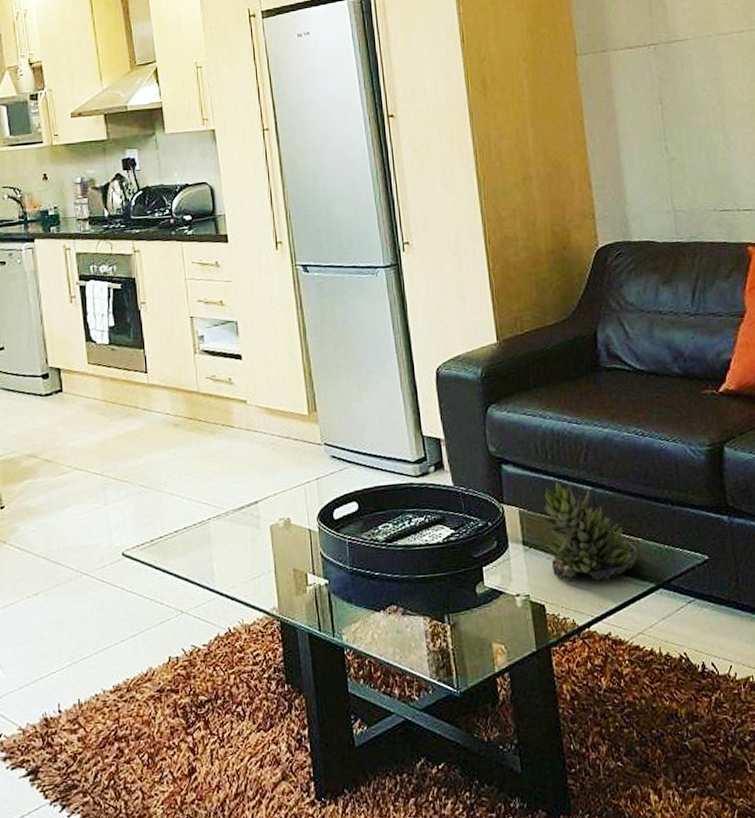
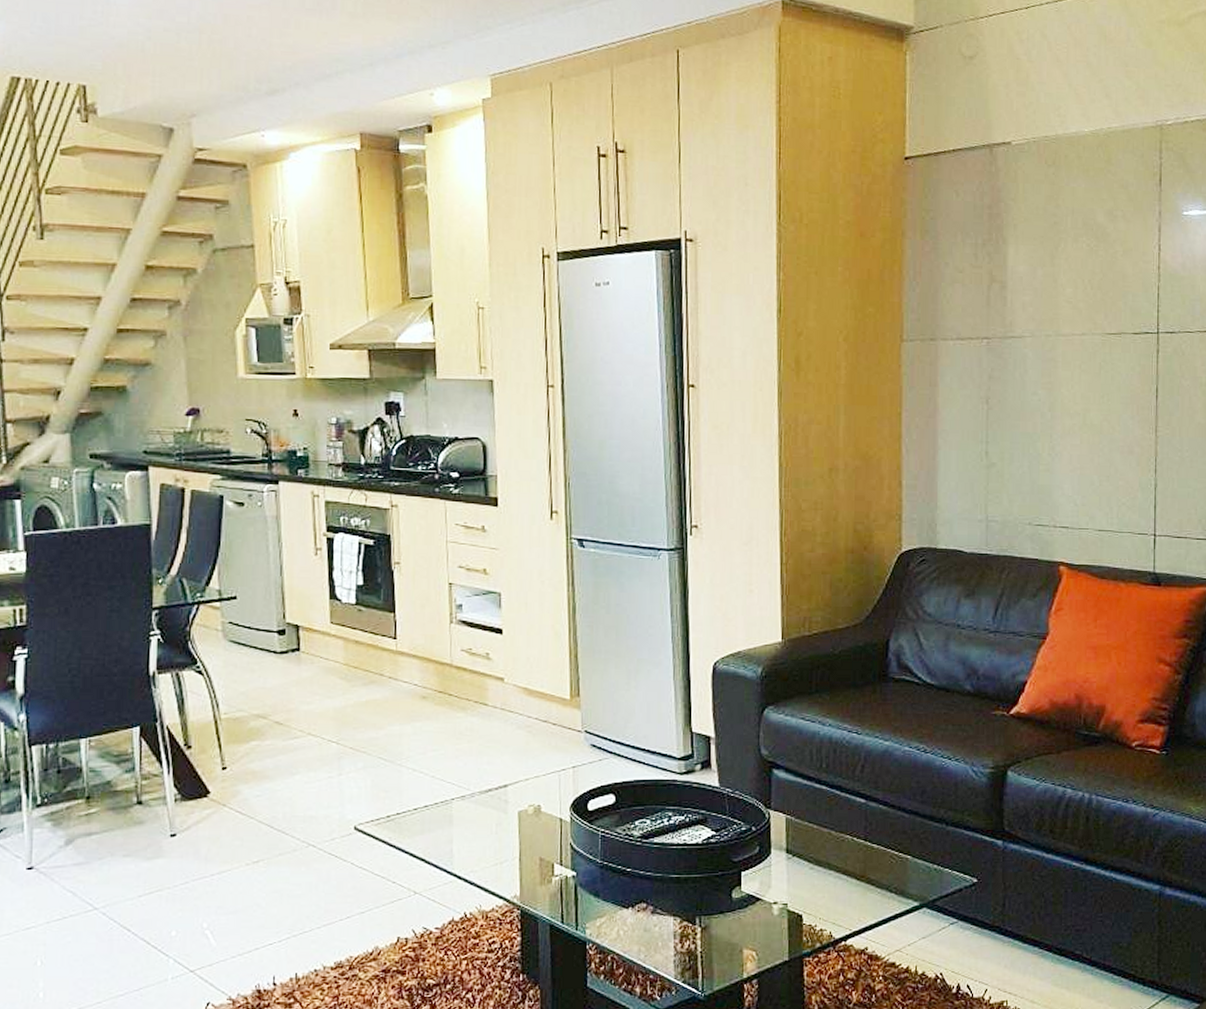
succulent plant: present [538,481,637,582] -> none [805,791,904,897]

